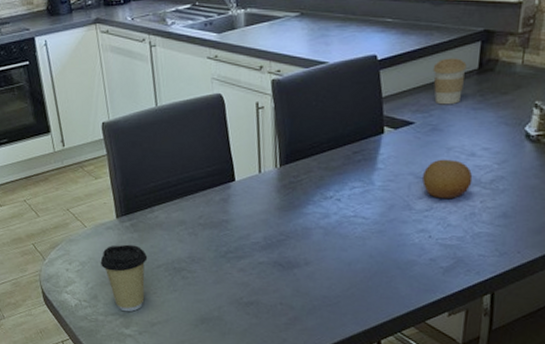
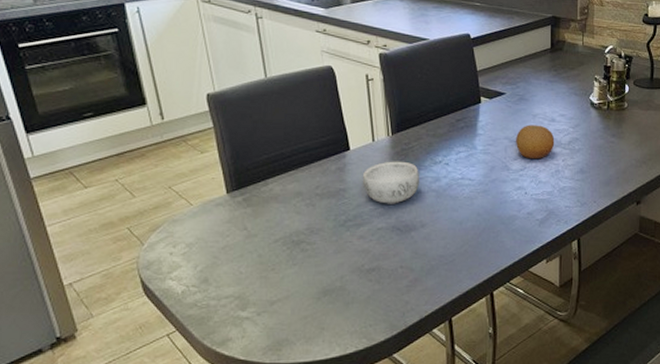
coffee cup: present [100,244,148,312] -> none [210,220,264,293]
decorative bowl: none [246,194,307,239] -> present [363,161,419,204]
coffee cup: present [432,58,467,105] -> none [516,38,542,78]

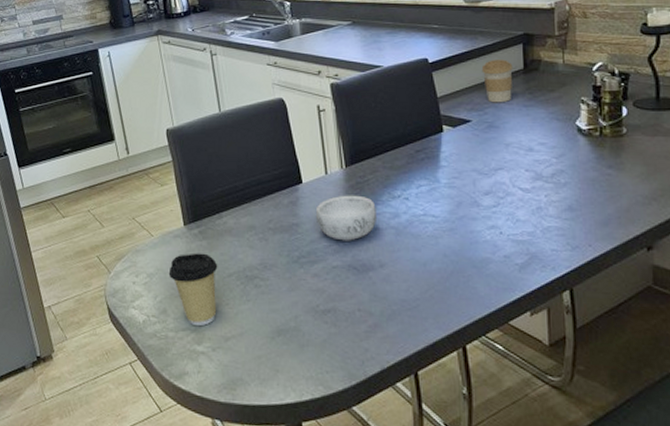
coffee cup: none [210,220,264,293] -> present [168,253,218,327]
coffee cup: none [516,38,542,78] -> present [481,60,513,103]
fruit: present [516,124,555,160] -> none [486,155,534,195]

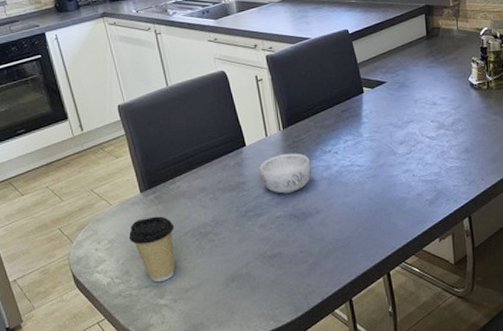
coffee cup: present [481,60,513,103] -> none [392,28,418,66]

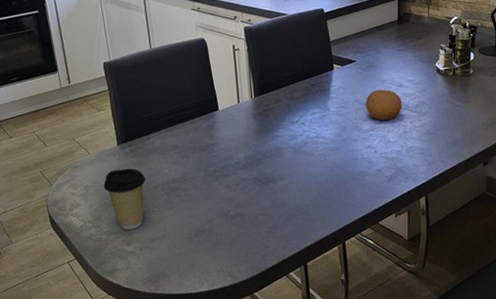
decorative bowl: present [259,153,312,194] -> none [229,120,278,158]
fruit: none [400,109,438,143] -> present [366,89,403,121]

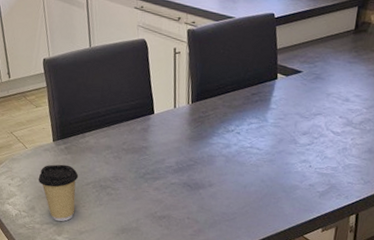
fruit: present [366,89,403,121] -> none [306,102,346,136]

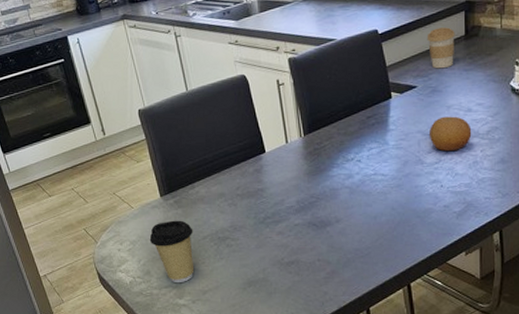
fruit: none [306,102,346,136] -> present [430,116,472,152]
coffee cup: none [318,19,346,58] -> present [426,27,455,69]

